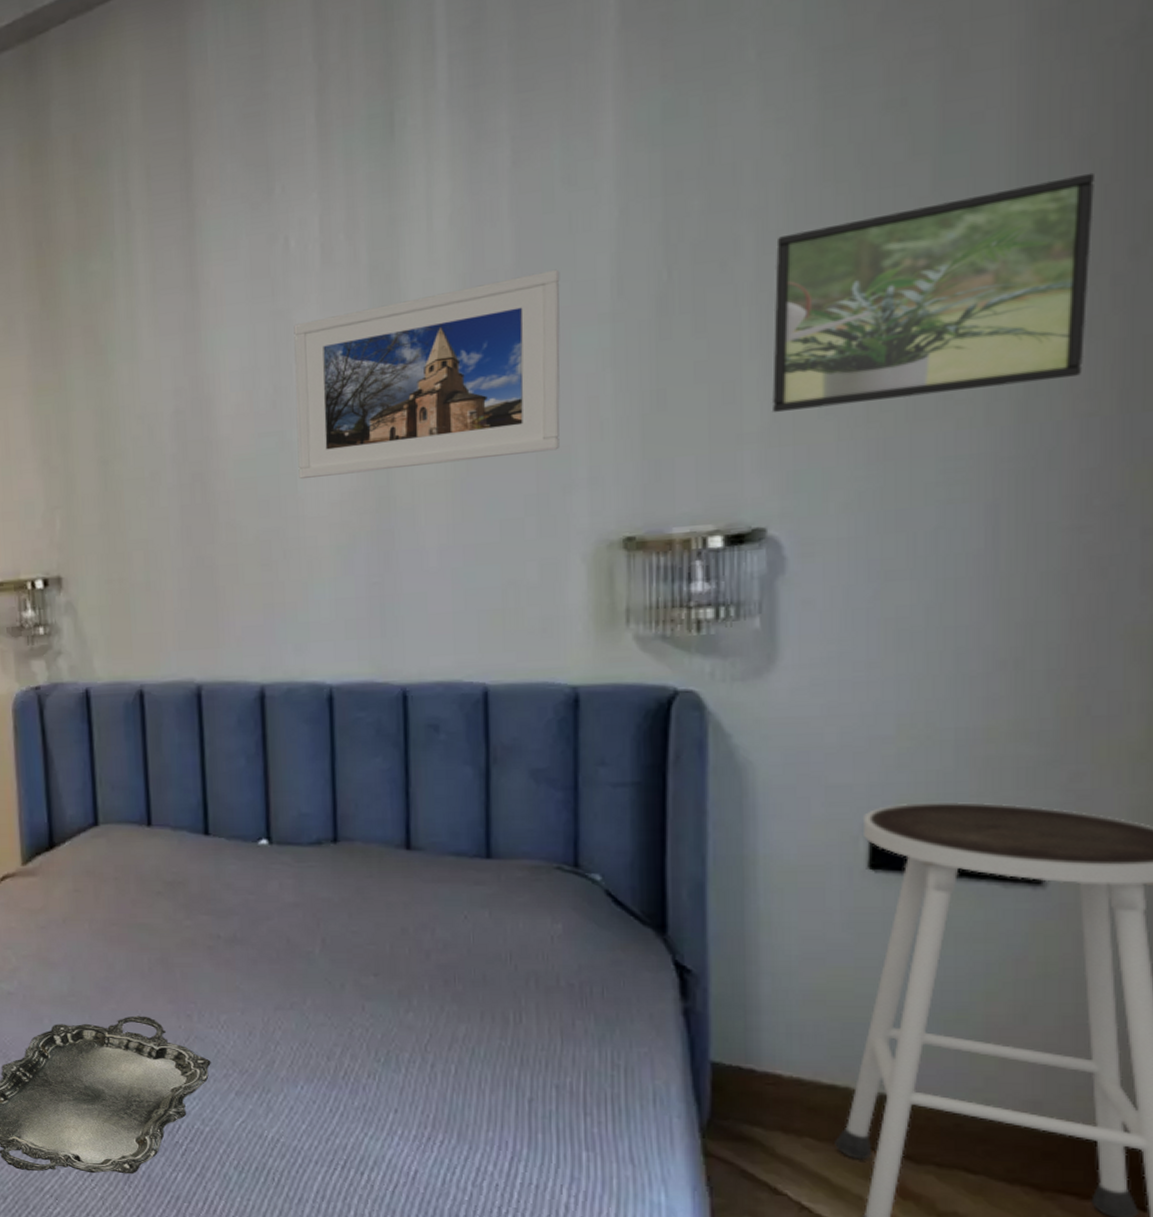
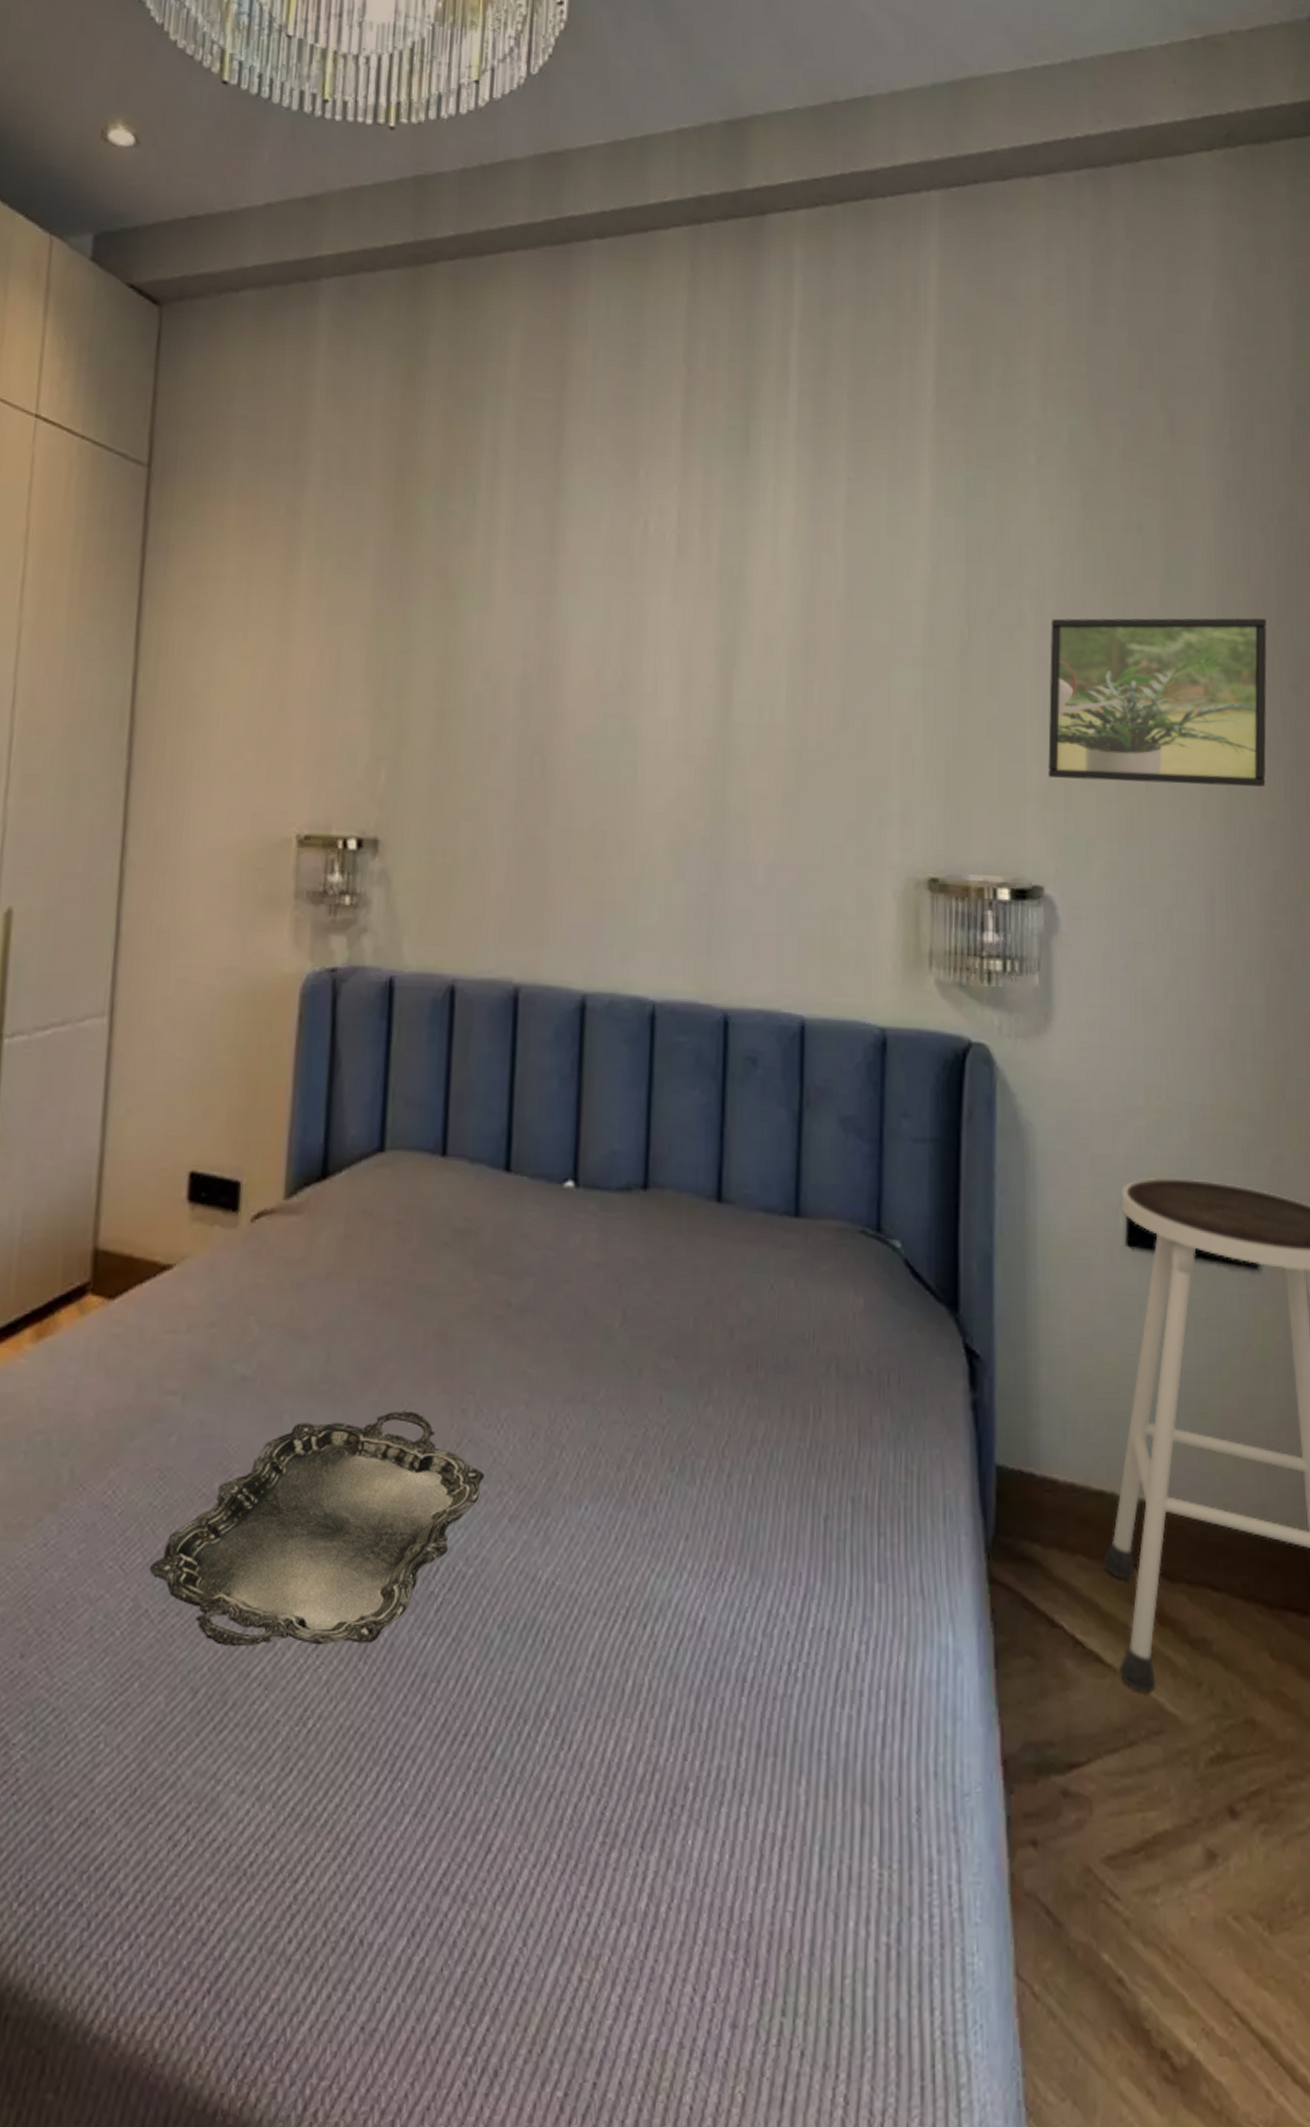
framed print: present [294,269,560,479] -> none [639,607,883,781]

